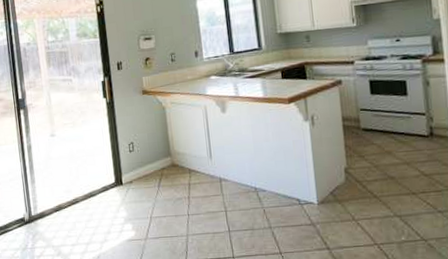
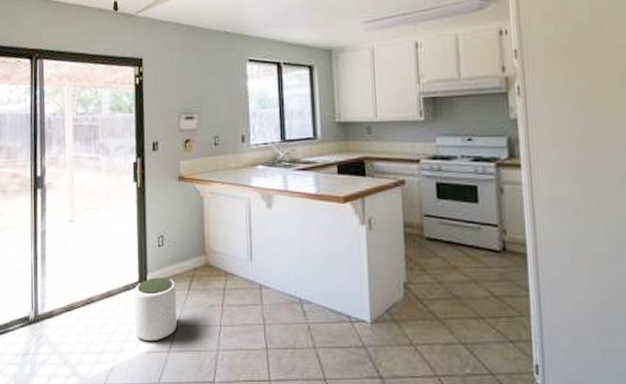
plant pot: none [111,177,151,232] -> present [133,277,177,342]

